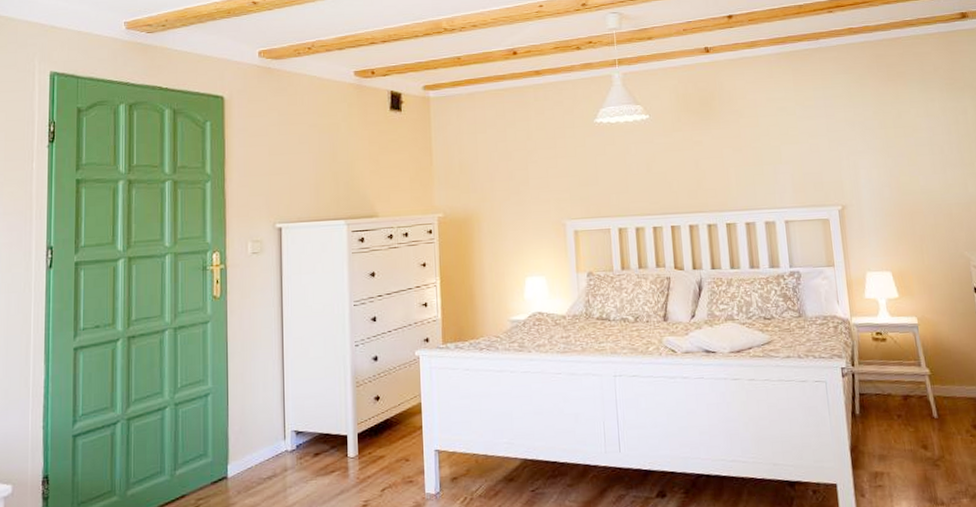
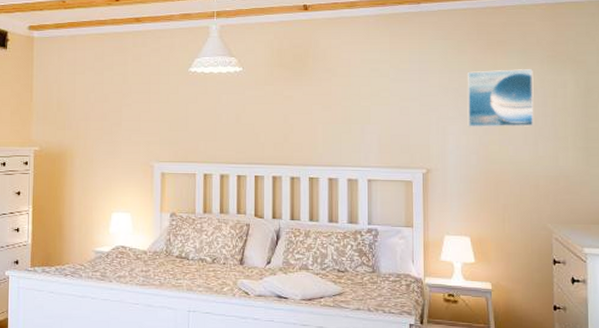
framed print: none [872,98,941,161] -> present [467,69,534,128]

